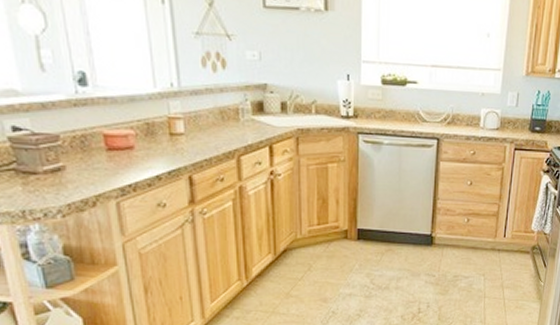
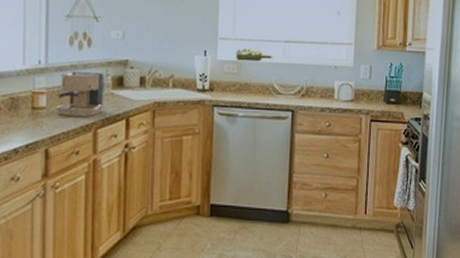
coffee maker: none [195,94,244,143] -> present [55,70,104,116]

